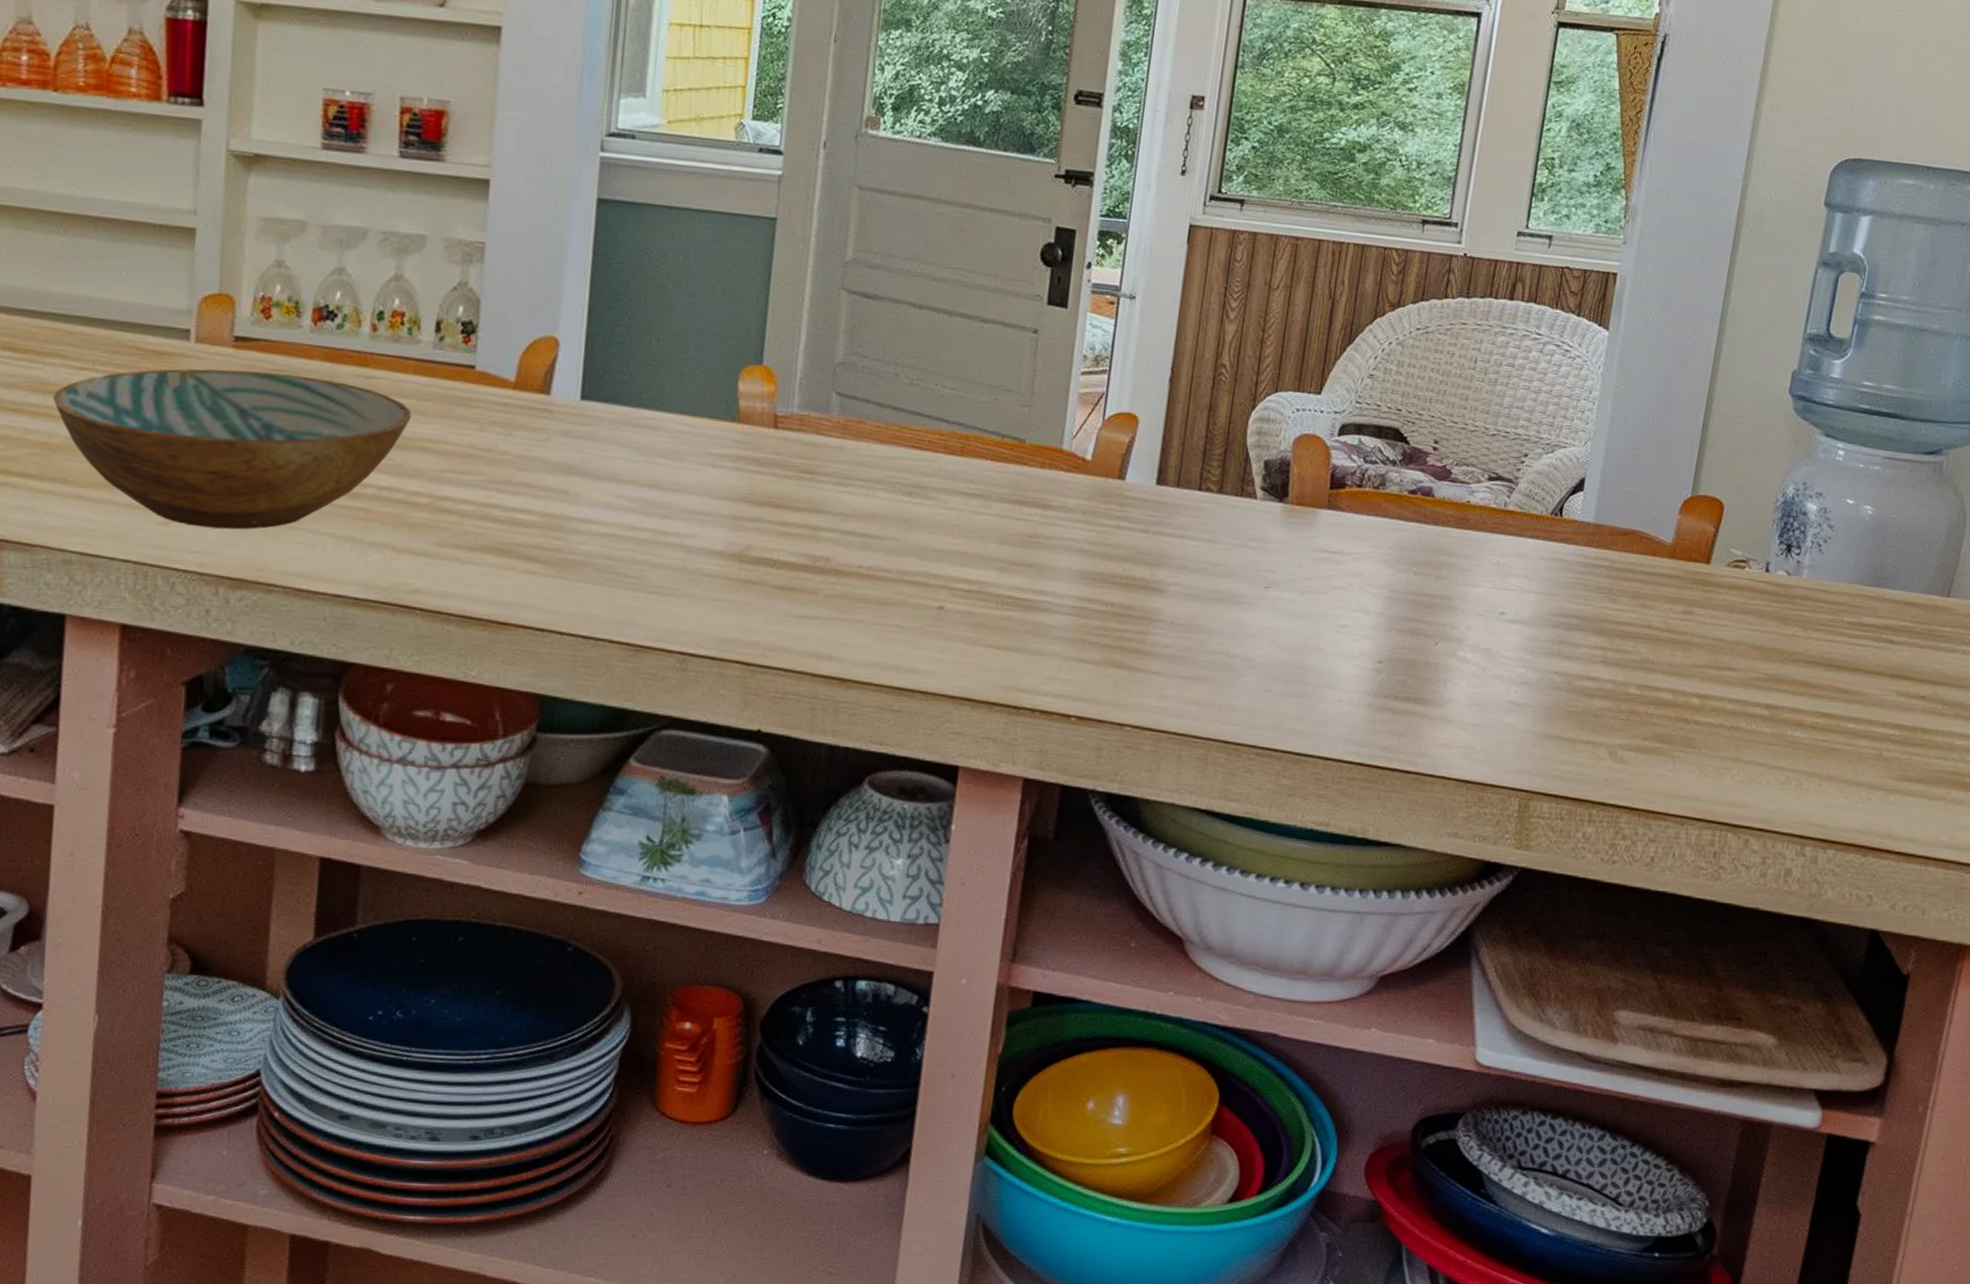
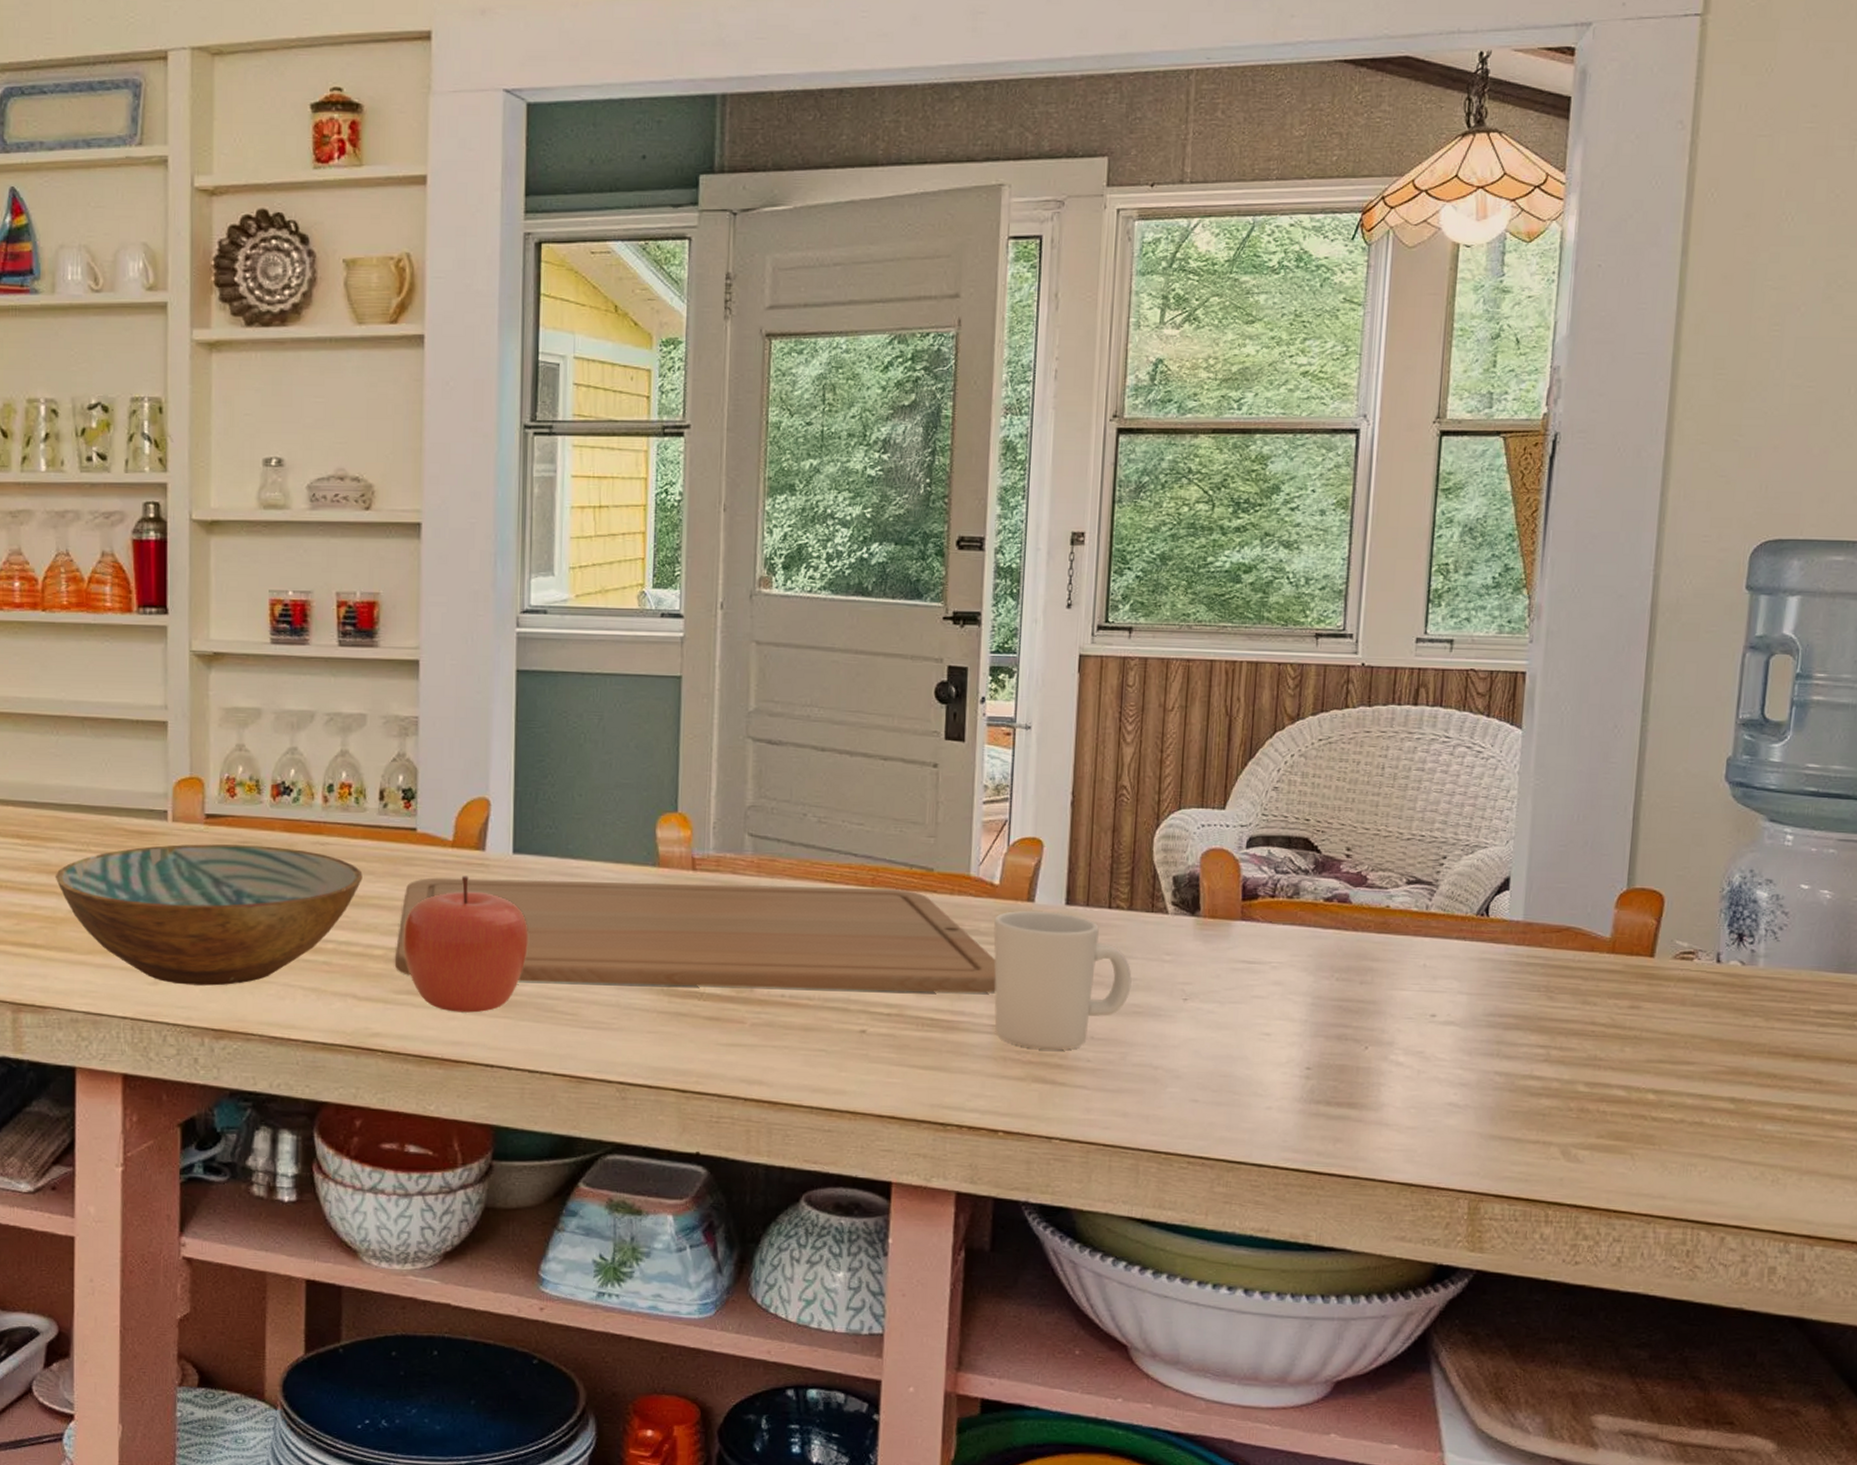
chopping board: none [441,421,1082,573] -> present [394,877,997,993]
fruit: none [451,421,592,572] -> present [402,876,528,1013]
mug: none [1075,488,1216,635] -> present [994,910,1132,1050]

